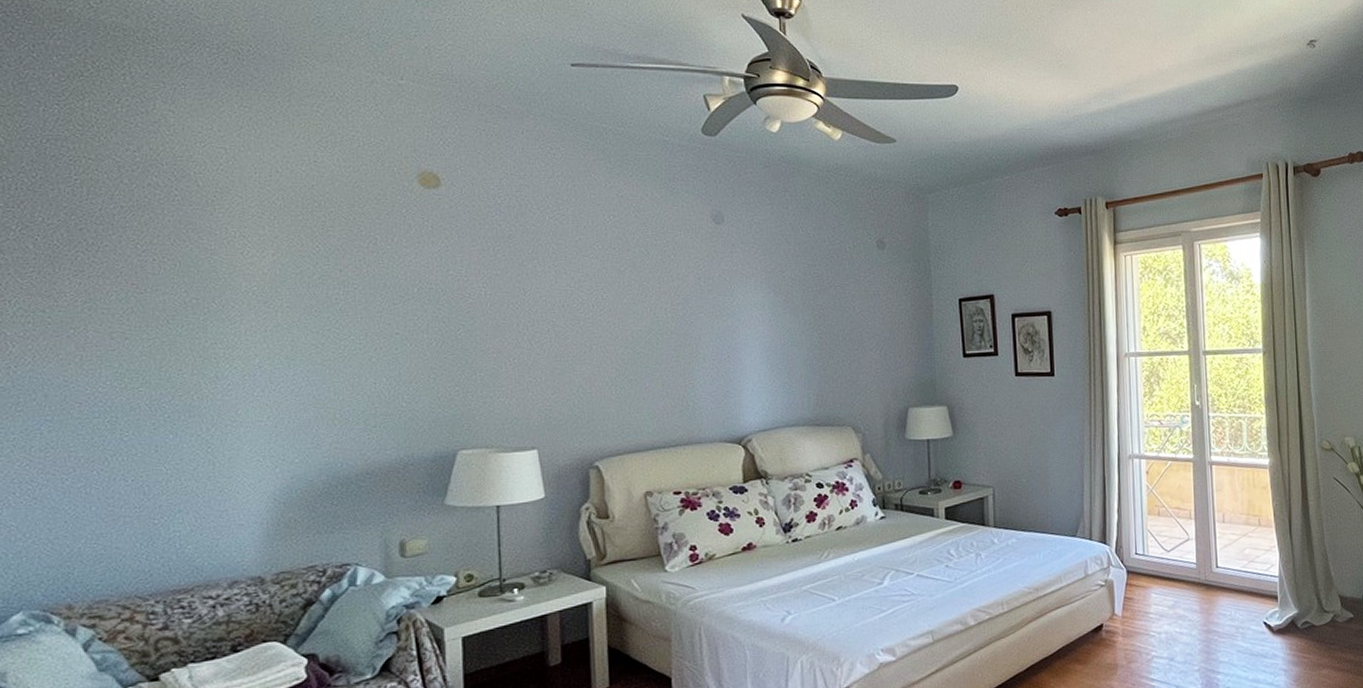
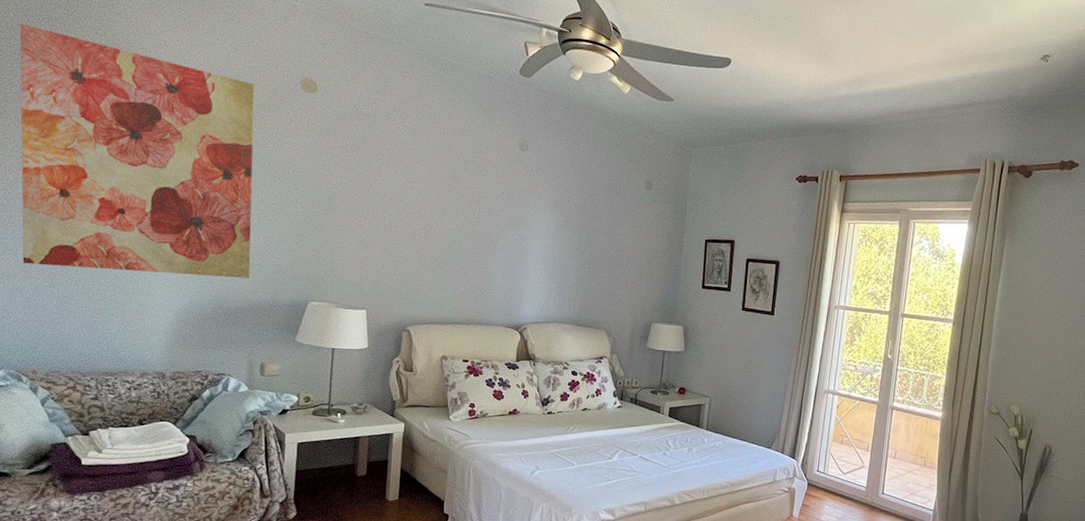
wall art: none [15,149,373,463] -> present [20,23,255,279]

